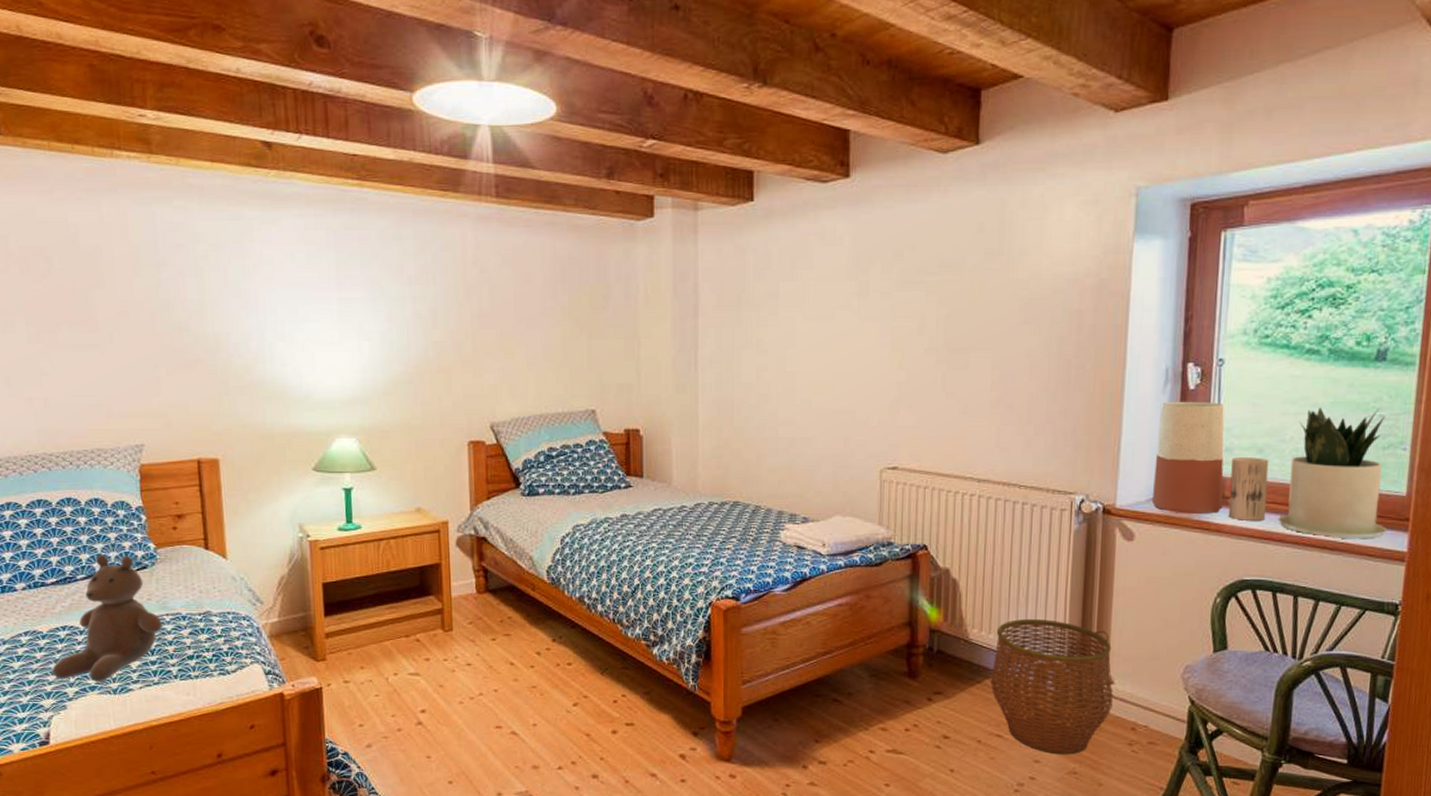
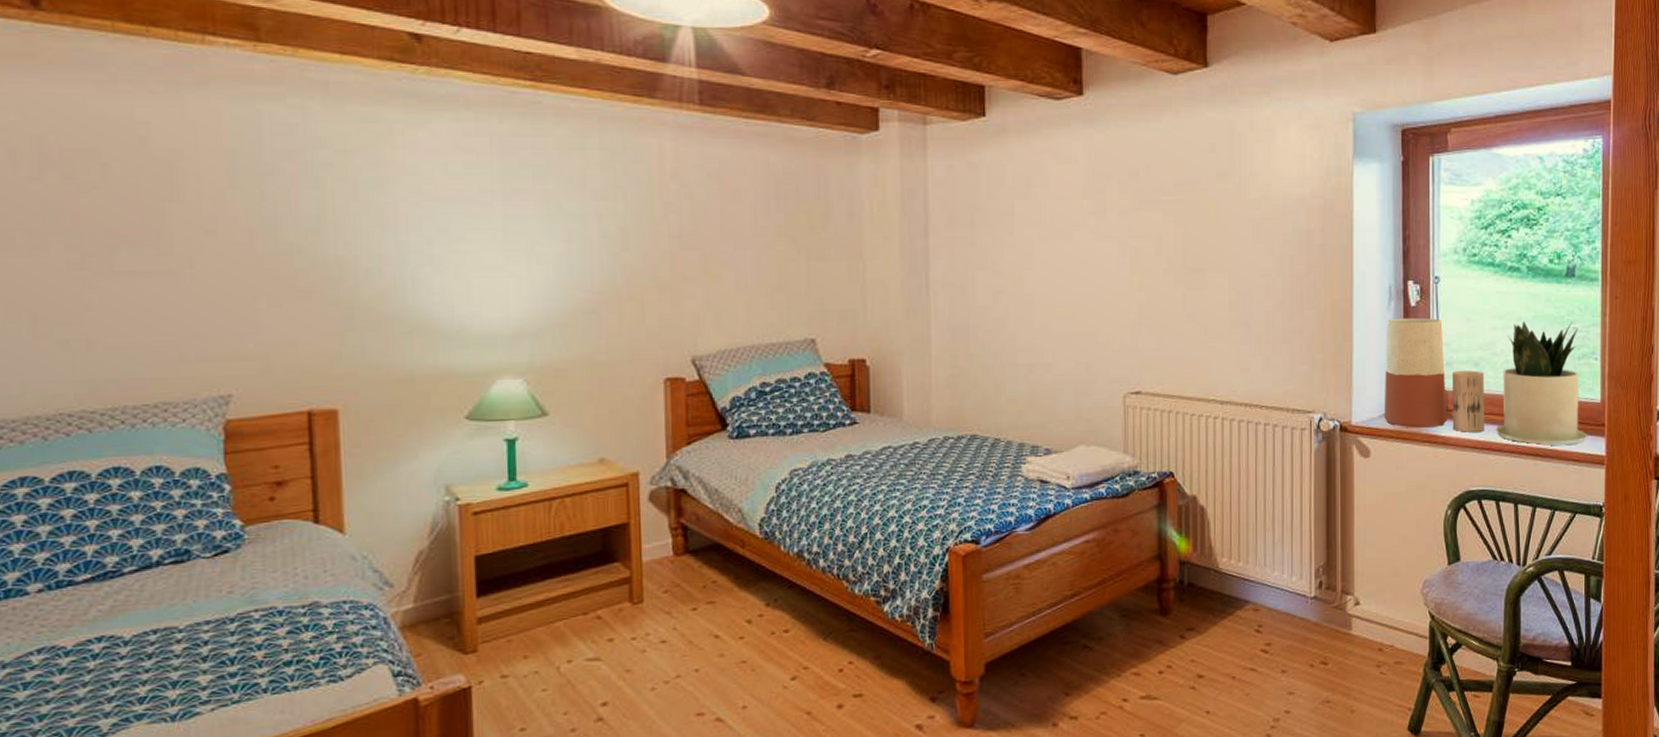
teddy bear: present [52,554,162,682] -> none [78,537,248,709]
basket: present [990,619,1113,755] -> none [1241,542,1359,684]

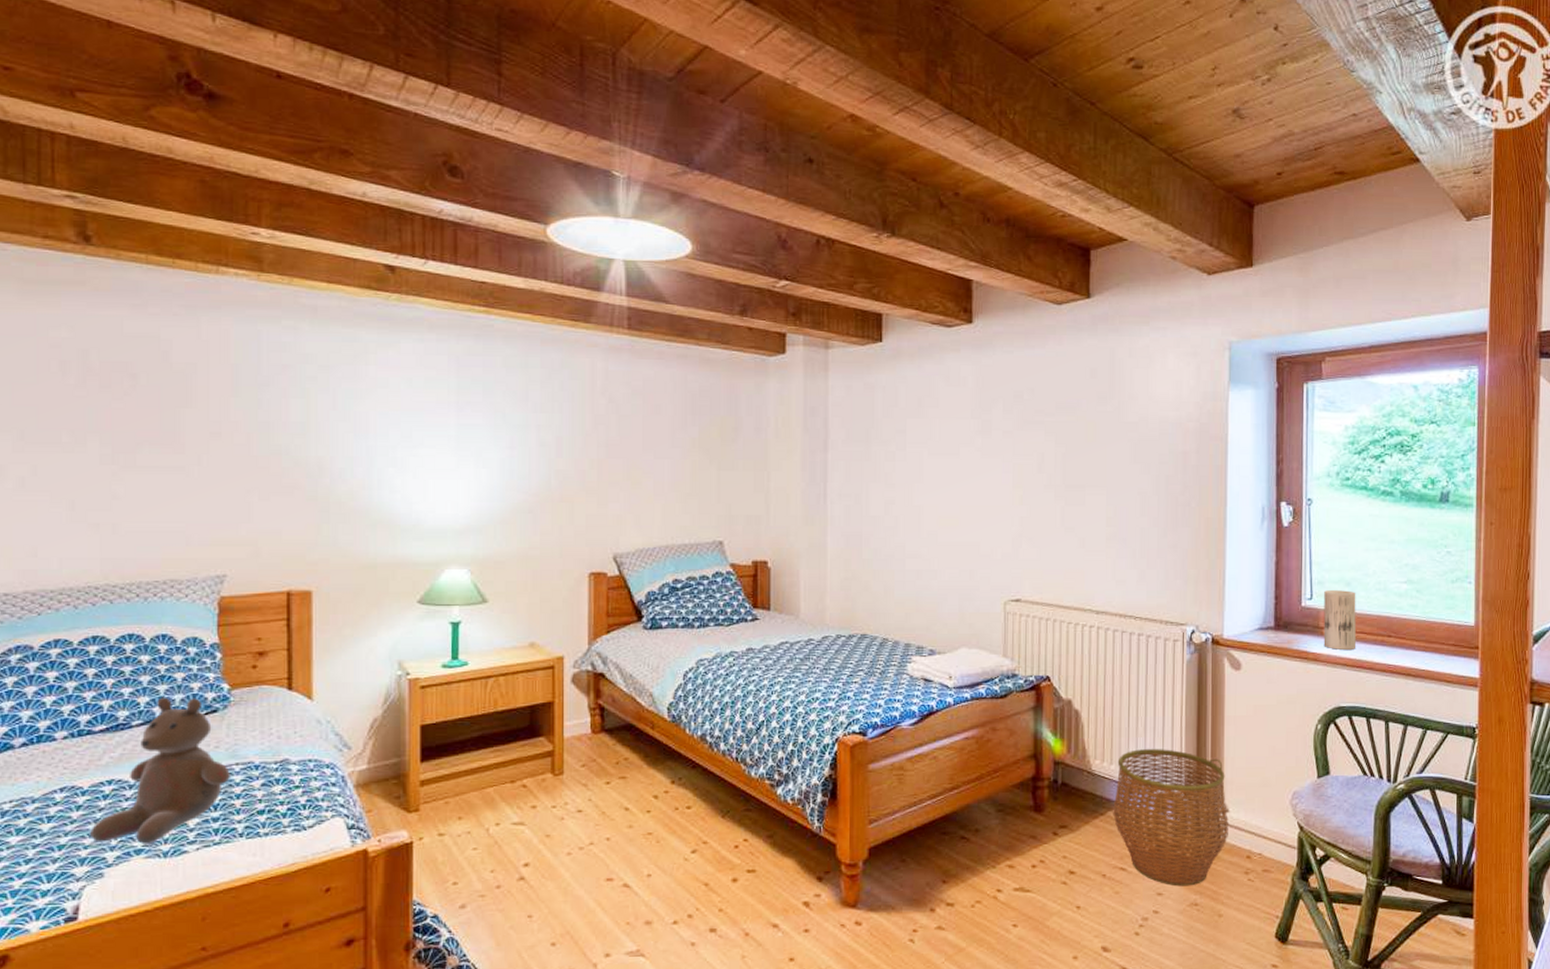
teddy bear: none [78,537,248,709] -> present [90,697,230,844]
basket: none [1241,542,1359,684] -> present [1113,749,1228,887]
vase: present [1385,317,1447,428] -> none [1256,537,1319,644]
planter: present [1495,321,1588,446] -> none [1366,544,1461,667]

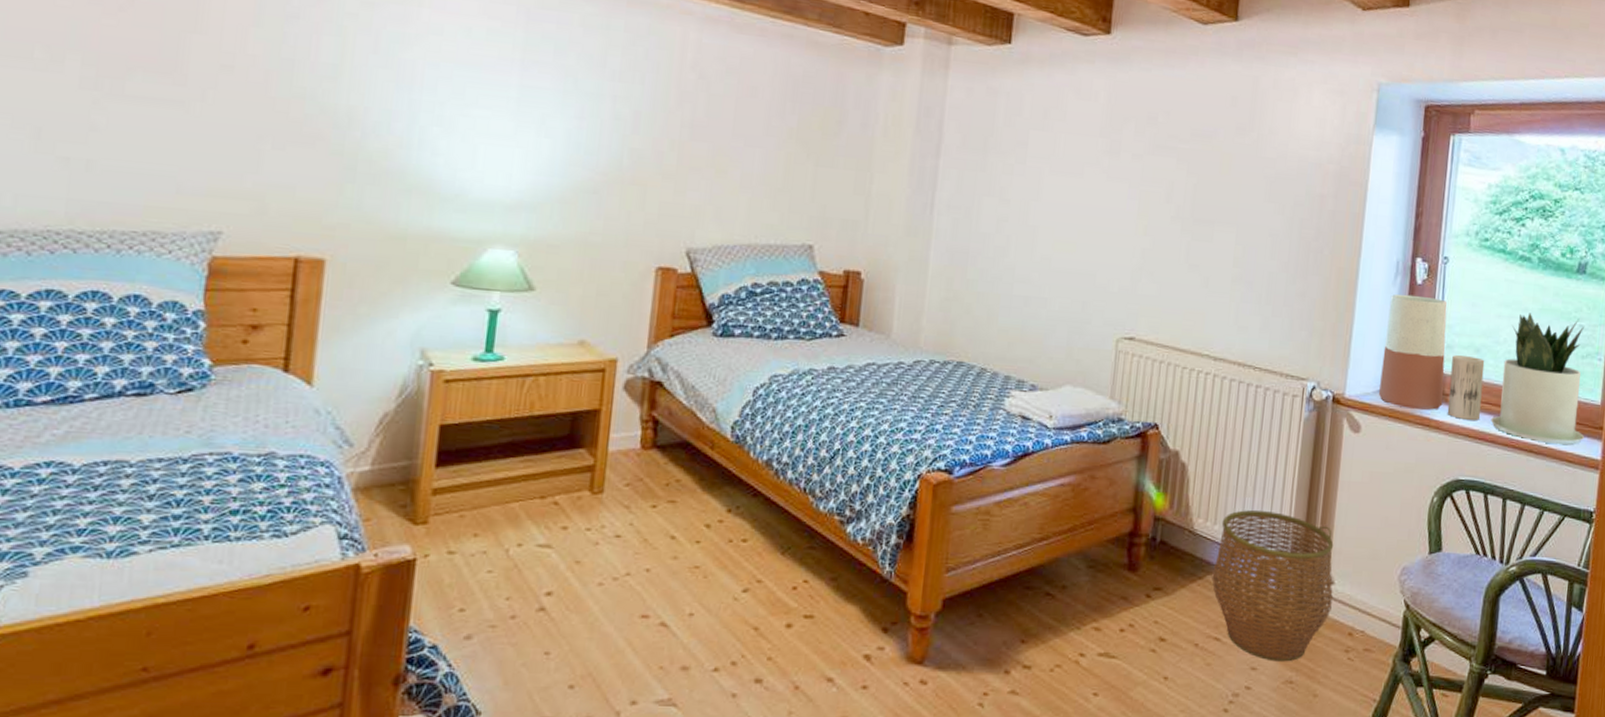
teddy bear: present [90,697,230,844] -> none [16,368,201,541]
vase: none [1256,537,1319,644] -> present [1379,294,1447,410]
planter: none [1366,544,1461,667] -> present [1490,312,1585,445]

